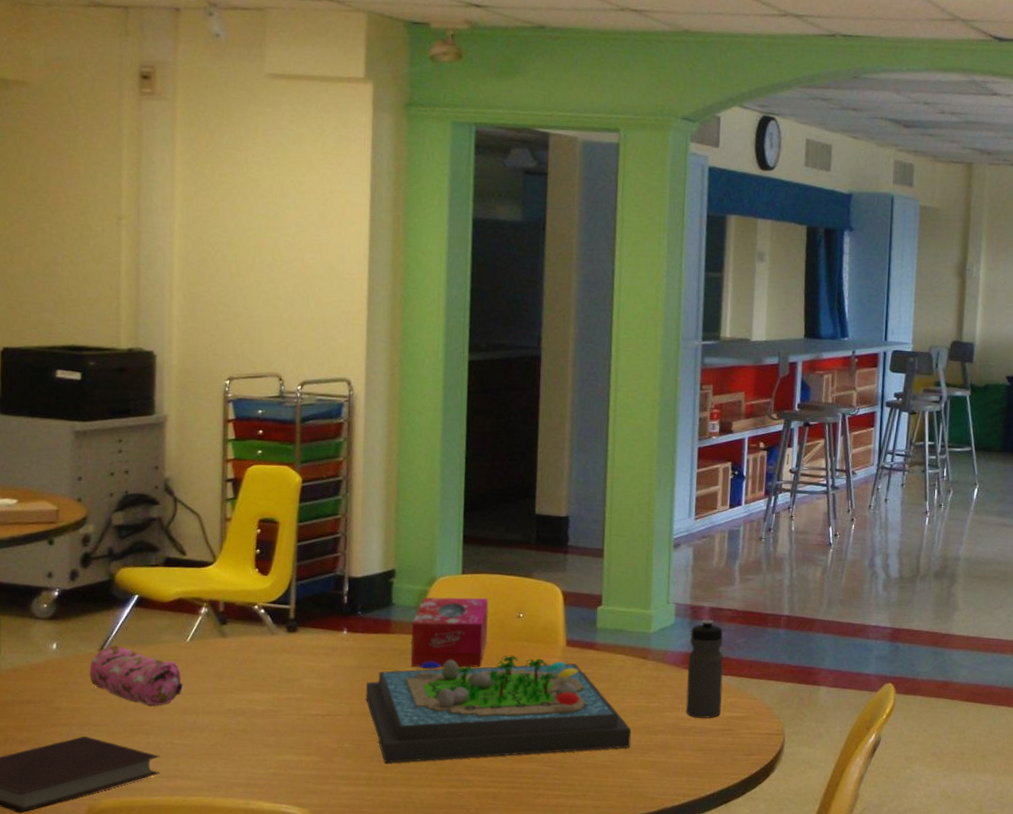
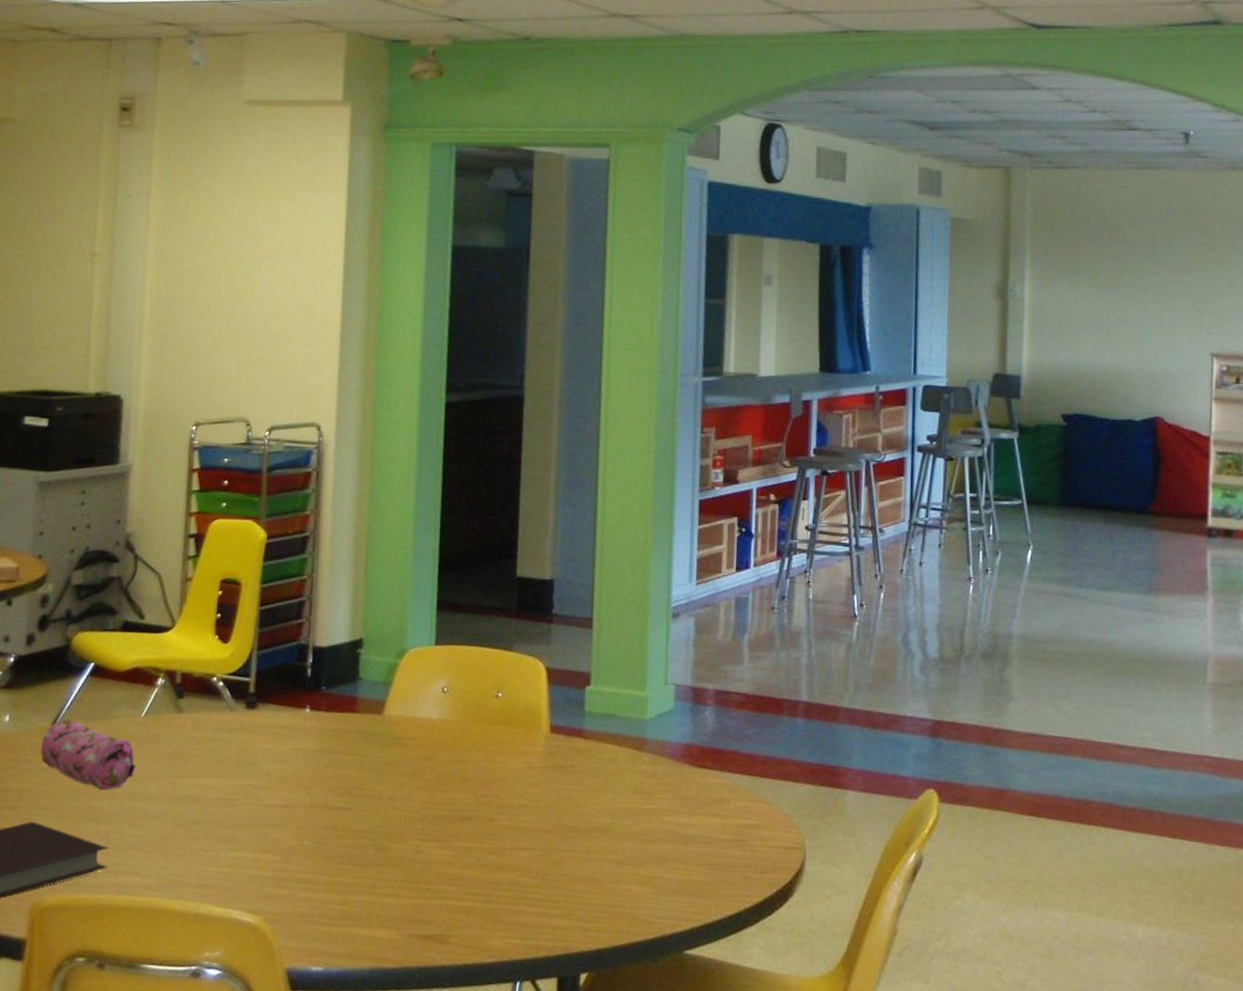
board game: present [365,655,632,763] -> none [327,742,625,866]
tissue box: present [410,597,489,667] -> none [377,671,464,755]
water bottle: present [685,619,723,718] -> none [687,704,731,826]

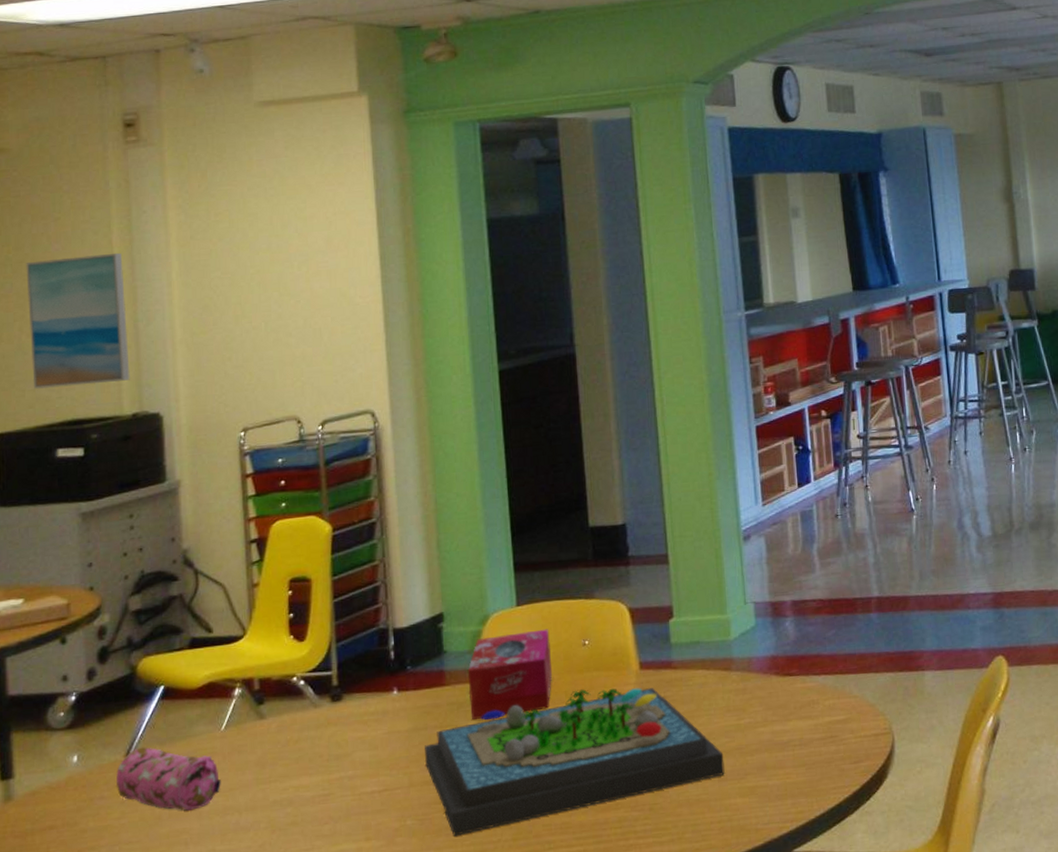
wall art: none [11,231,104,359] -> present [26,252,130,390]
board game: none [327,742,625,866] -> present [424,688,725,836]
tissue box: none [377,671,464,755] -> present [467,629,553,719]

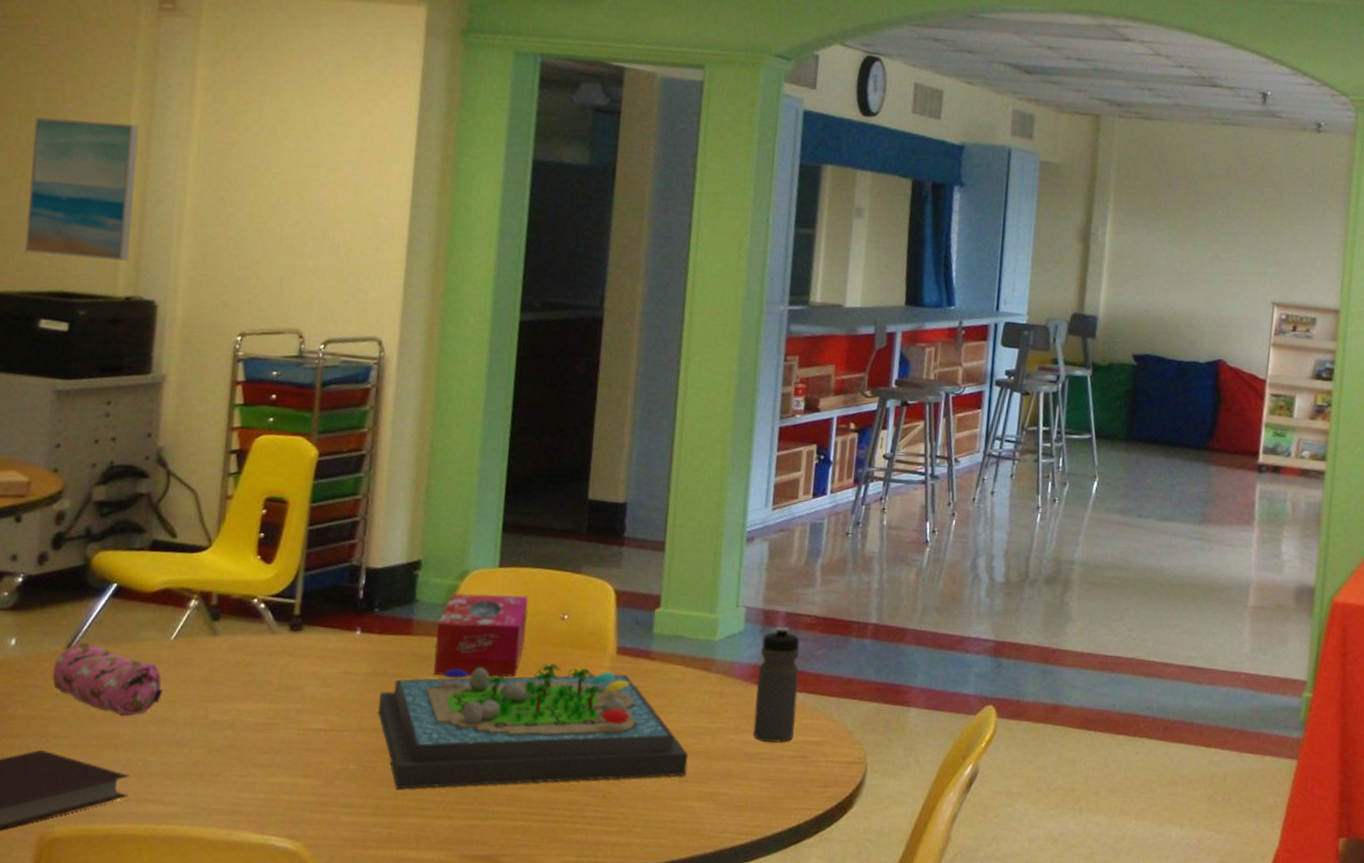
water bottle: none [774,614,819,729] -> present [752,626,800,743]

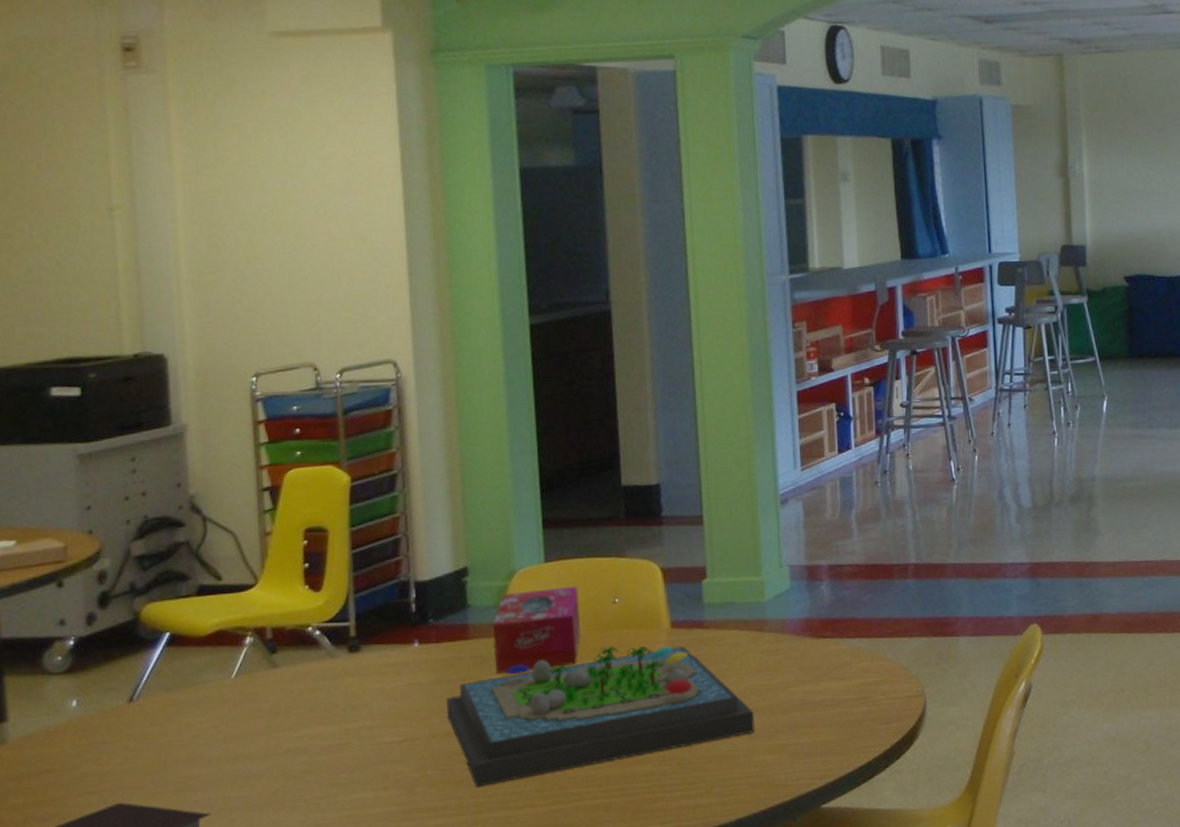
wall art: present [25,117,139,261] -> none [14,184,131,325]
pencil case: present [52,642,163,716] -> none [119,693,231,757]
water bottle: present [752,626,800,743] -> none [809,578,852,690]

